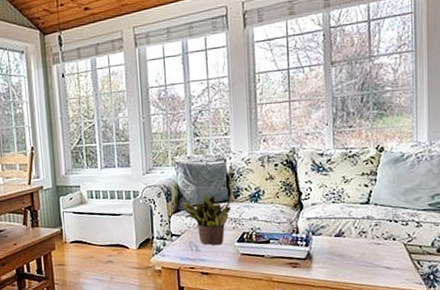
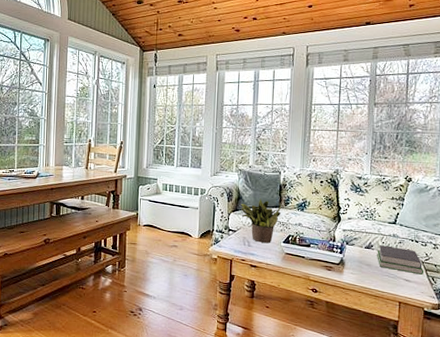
book: none [349,230,407,260] -> present [377,244,423,275]

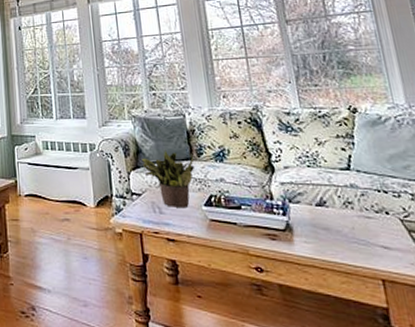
book: present [377,244,423,275] -> none [333,199,407,238]

